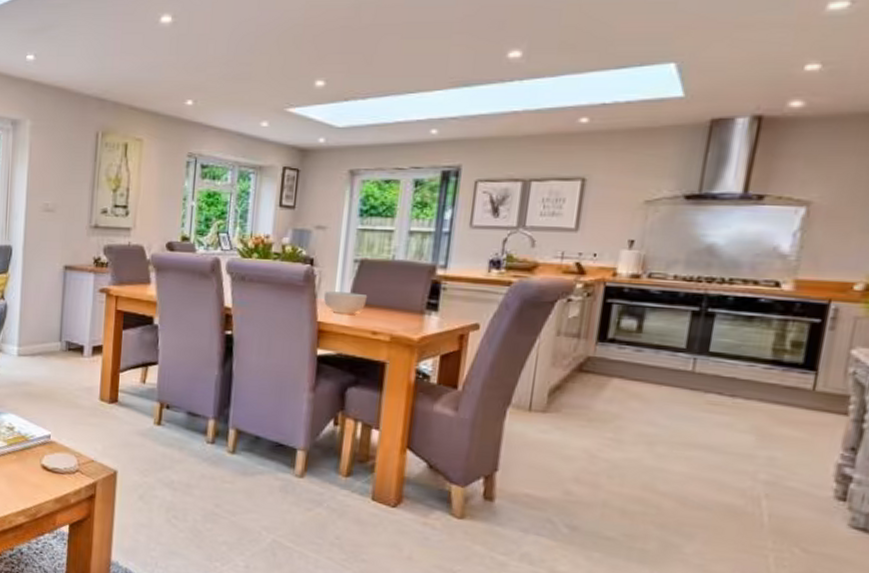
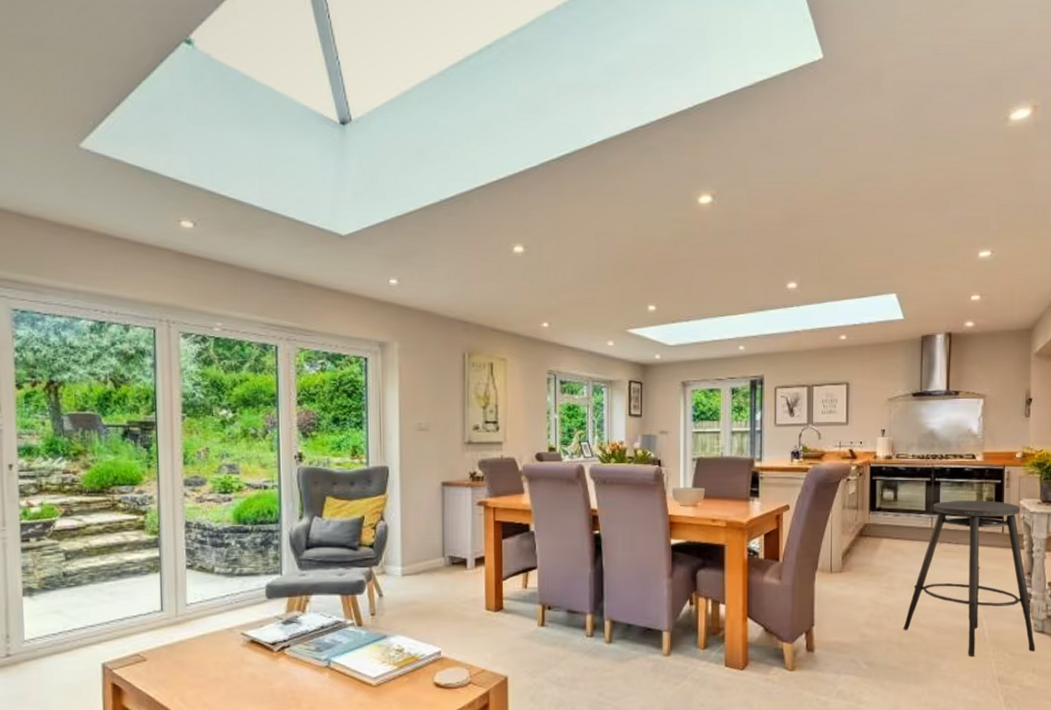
stool: none [630,339,852,554] -> present [903,500,1035,656]

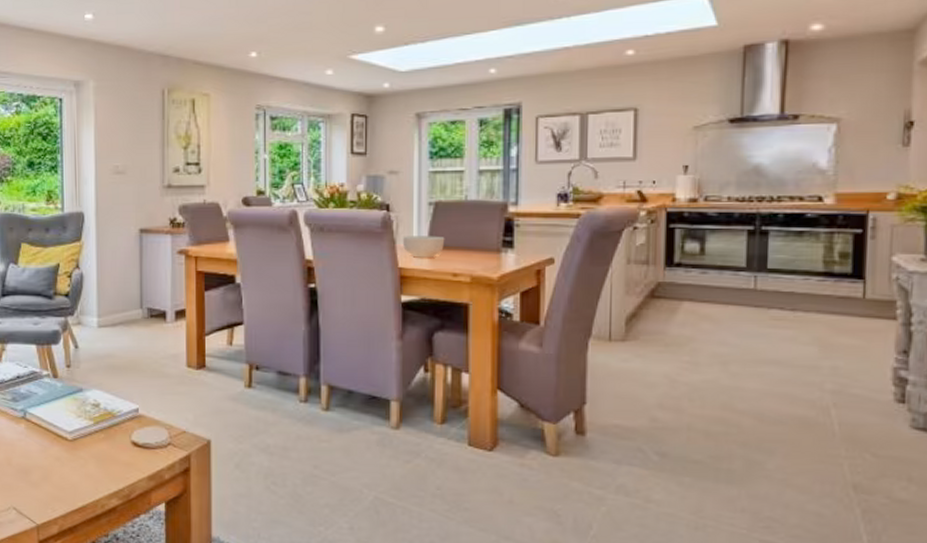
stool: present [903,500,1035,656] -> none [711,255,913,455]

